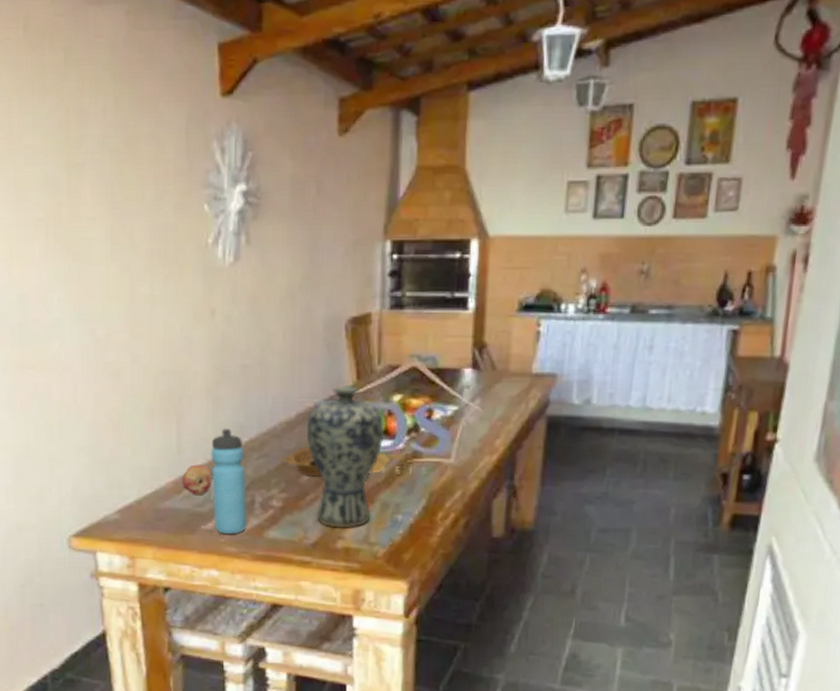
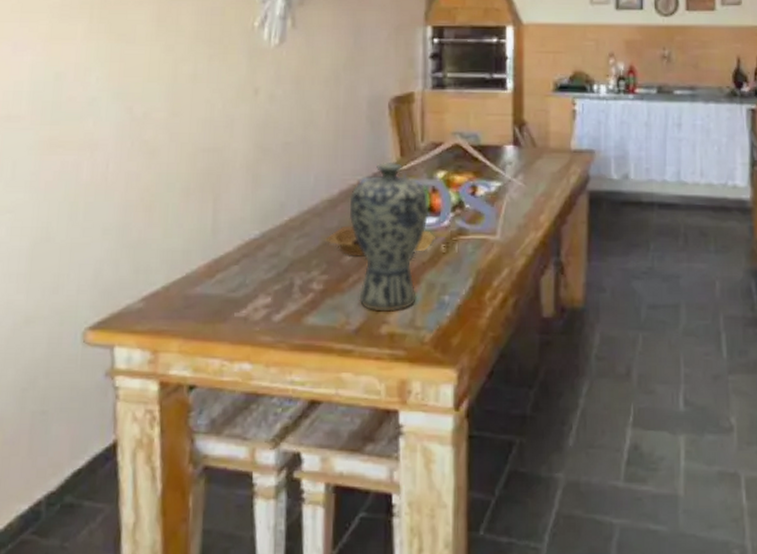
fruit: present [182,464,212,496] -> none [215,246,249,280]
water bottle: present [210,428,247,535] -> none [247,206,286,322]

